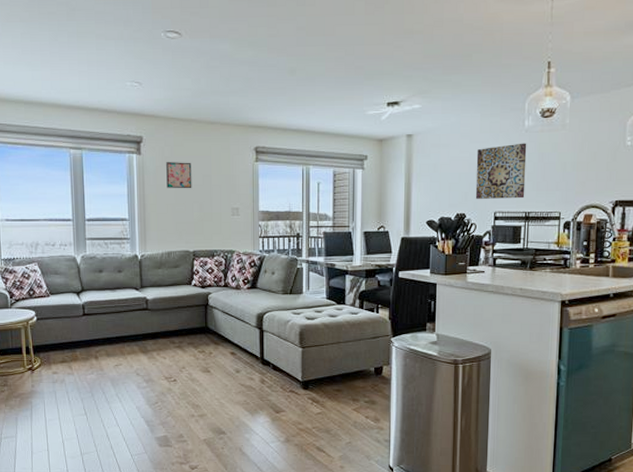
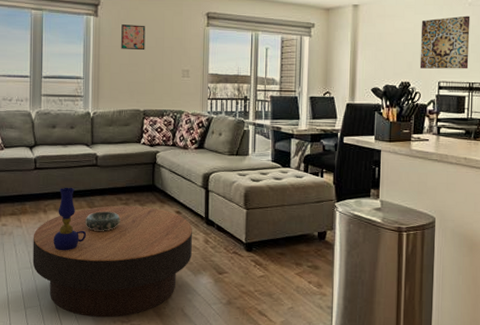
coffee table: none [85,349,248,460] -> present [32,205,192,318]
oil lamp: none [106,332,140,397] -> present [53,187,87,251]
decorative bowl: none [138,355,175,375] -> present [85,211,121,231]

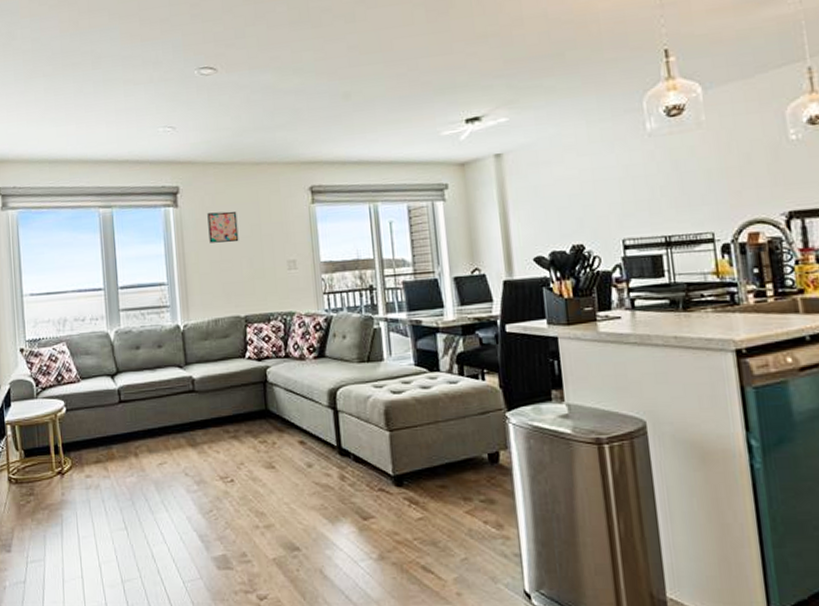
coffee table: present [32,205,192,318] -> none [124,438,325,588]
oil lamp: present [53,187,87,251] -> none [149,421,190,504]
decorative bowl: present [85,211,121,231] -> none [186,449,231,475]
wall art: present [419,15,471,69] -> none [587,150,661,225]

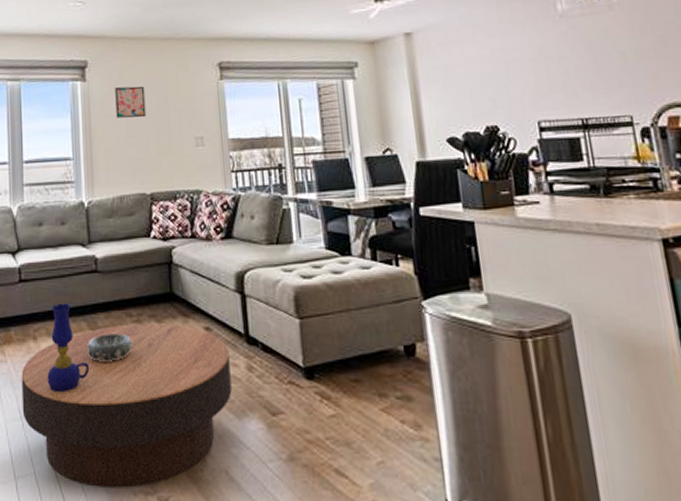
coffee table: none [124,438,325,588] -> present [21,323,232,488]
oil lamp: none [149,421,190,504] -> present [47,303,90,393]
decorative bowl: none [186,449,231,475] -> present [86,333,133,362]

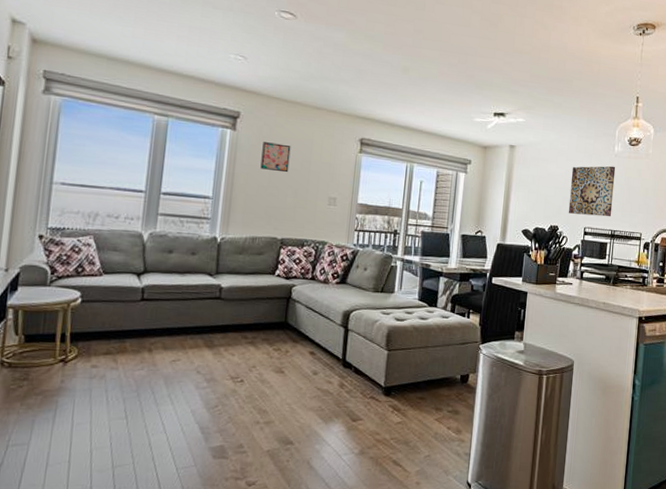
coffee table: present [21,323,232,488] -> none [128,344,327,475]
oil lamp: present [47,303,90,393] -> none [157,322,201,398]
decorative bowl: present [86,333,133,362] -> none [199,351,244,374]
wall art: none [499,31,577,106] -> present [568,166,616,217]

